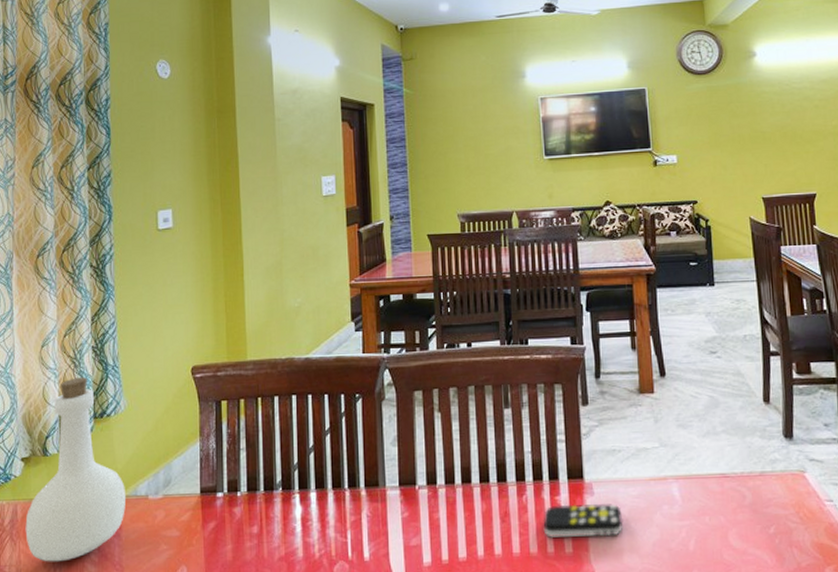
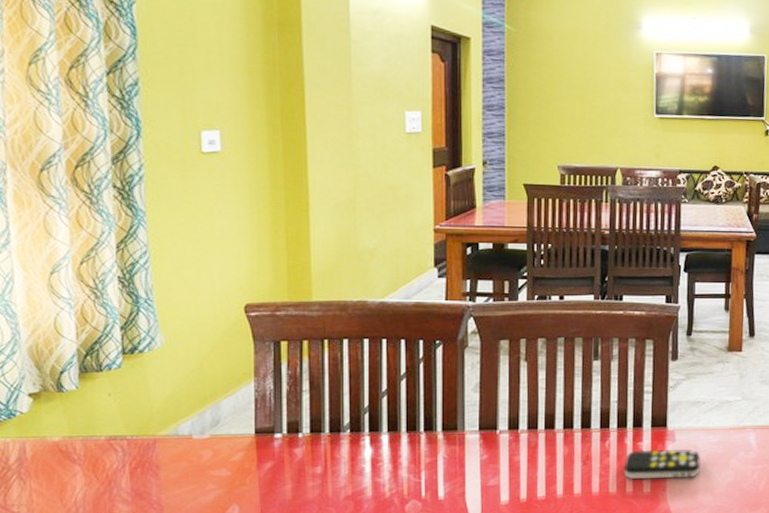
bottle: present [25,377,127,562] -> none [37,309,165,502]

